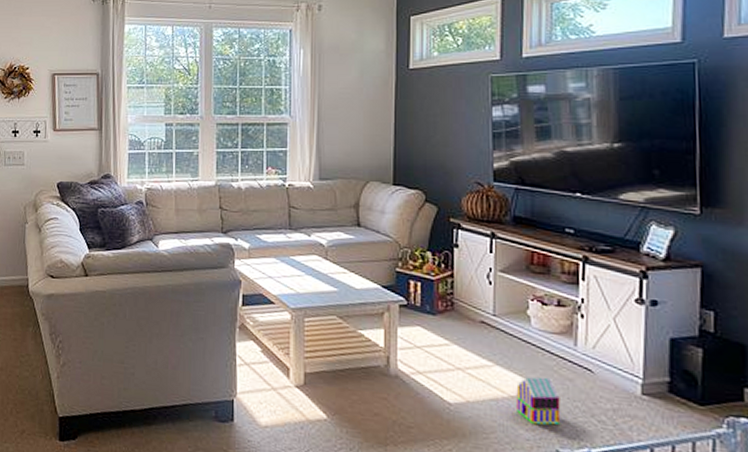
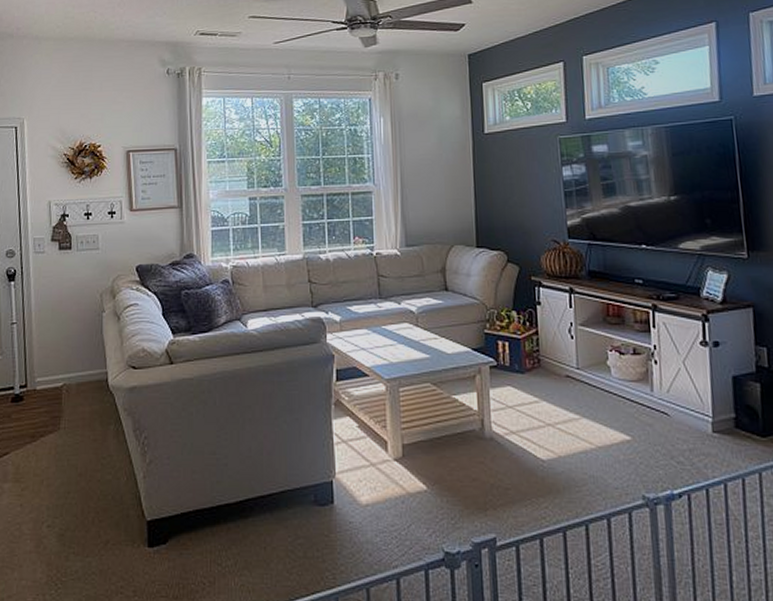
toy house: present [516,377,561,425] -> none [602,425,645,473]

